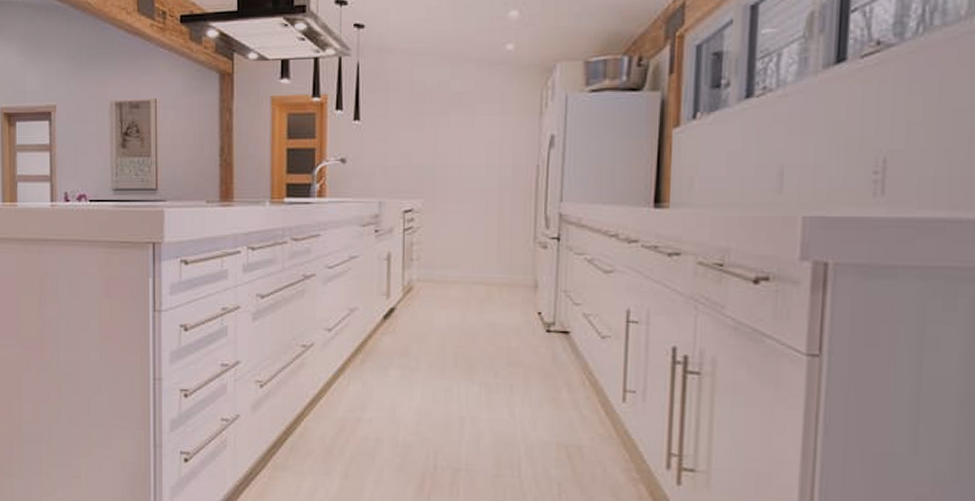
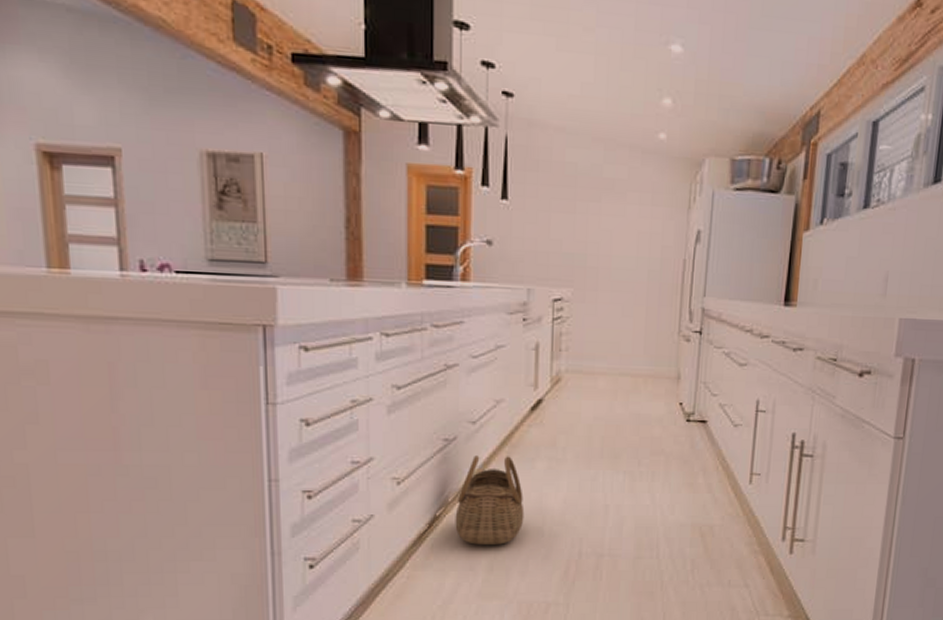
basket: none [312,362,378,452] -> present [455,455,525,546]

